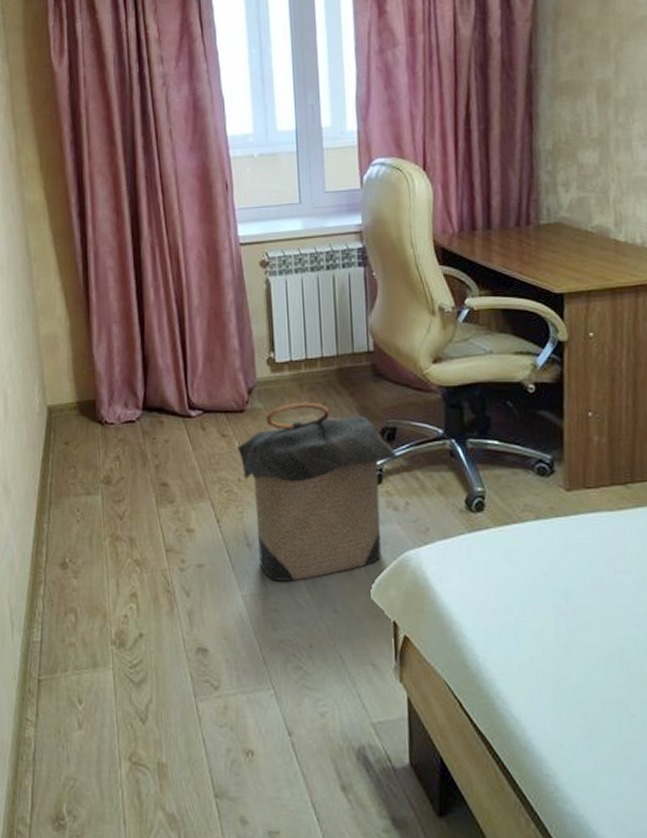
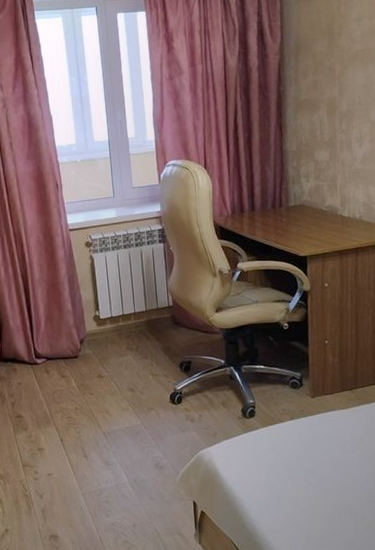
laundry hamper: present [237,402,399,582] -> none [74,346,193,481]

